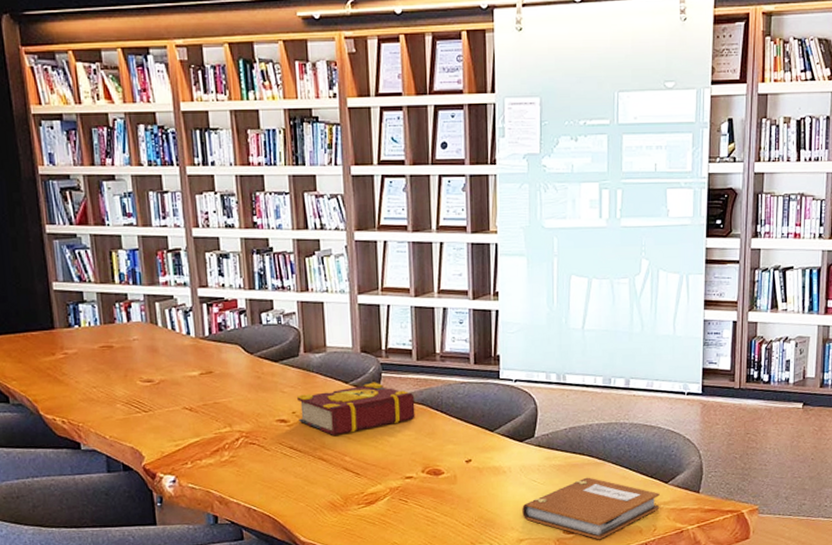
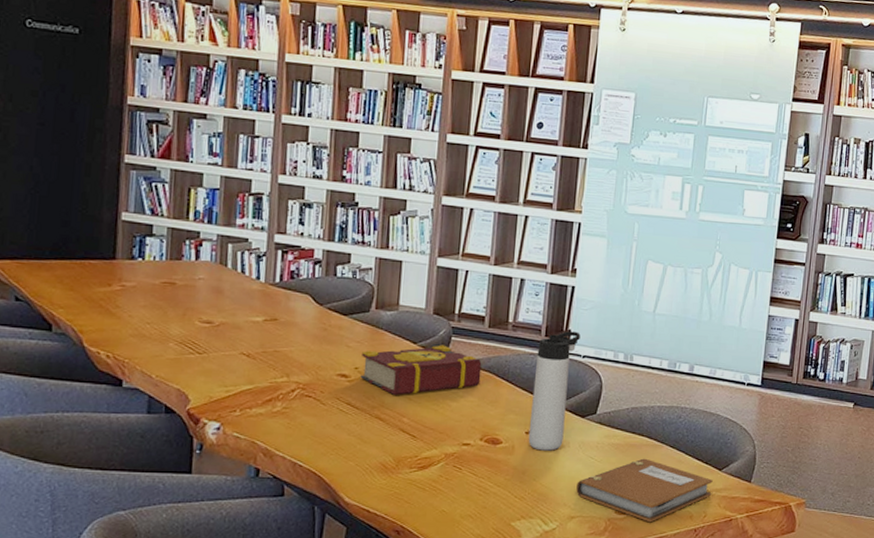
thermos bottle: none [468,356,510,478] -> present [528,331,581,451]

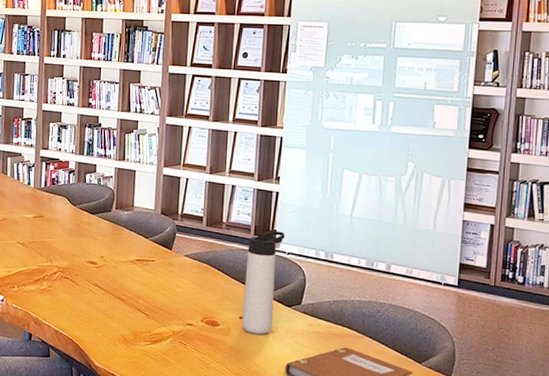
book: present [360,345,482,395] -> none [105,240,201,281]

